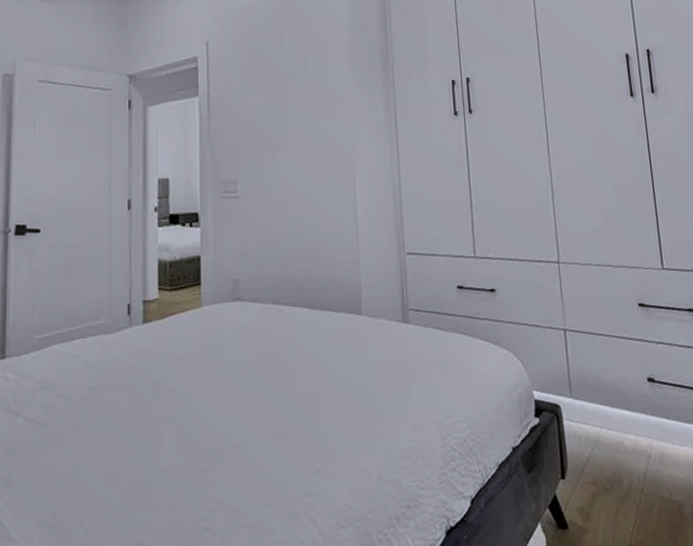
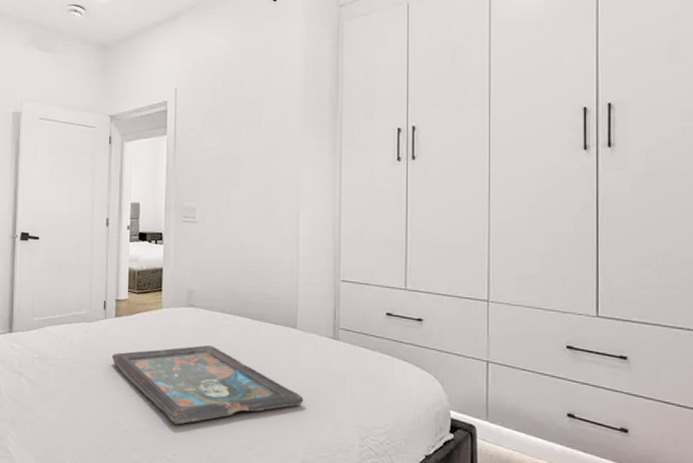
decorative tray: none [139,346,376,453] -> present [111,345,304,425]

